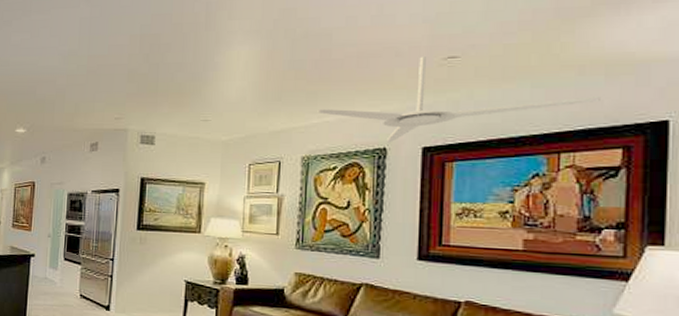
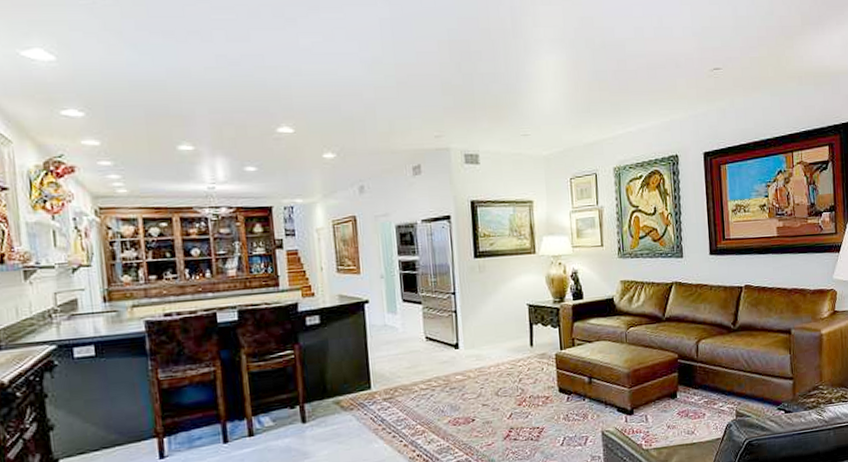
ceiling fan: present [319,56,600,143] -> none [622,68,813,150]

